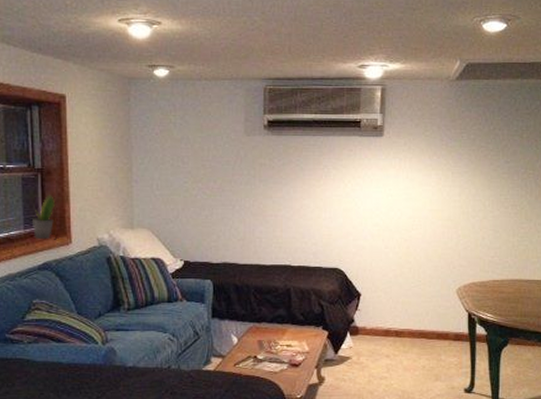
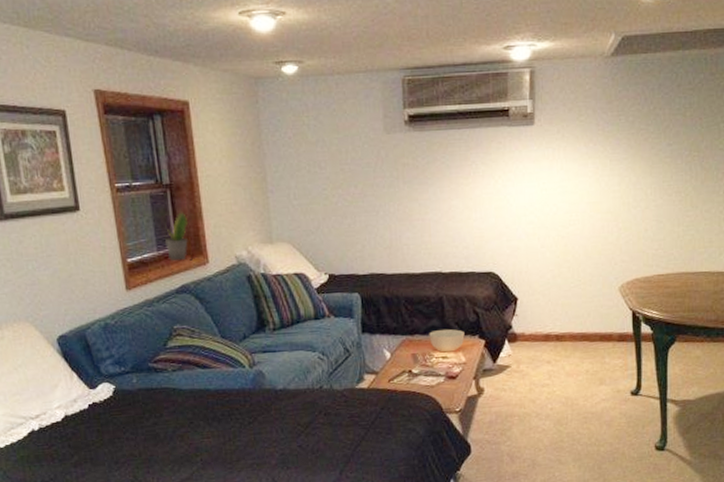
bowl: none [275,318,309,342] -> present [429,328,465,354]

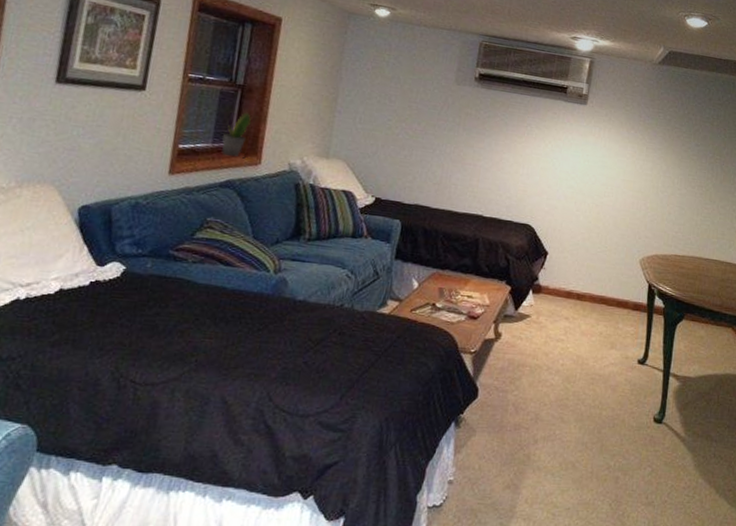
bowl: present [429,328,465,354] -> none [458,268,493,294]

